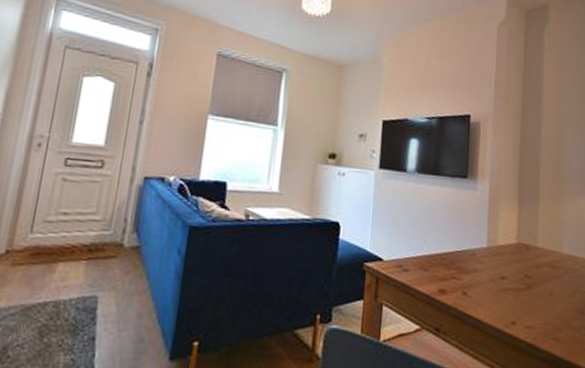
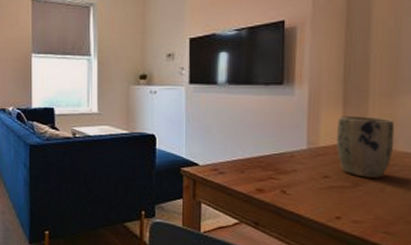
plant pot: none [512,215,560,281] -> present [336,116,395,178]

